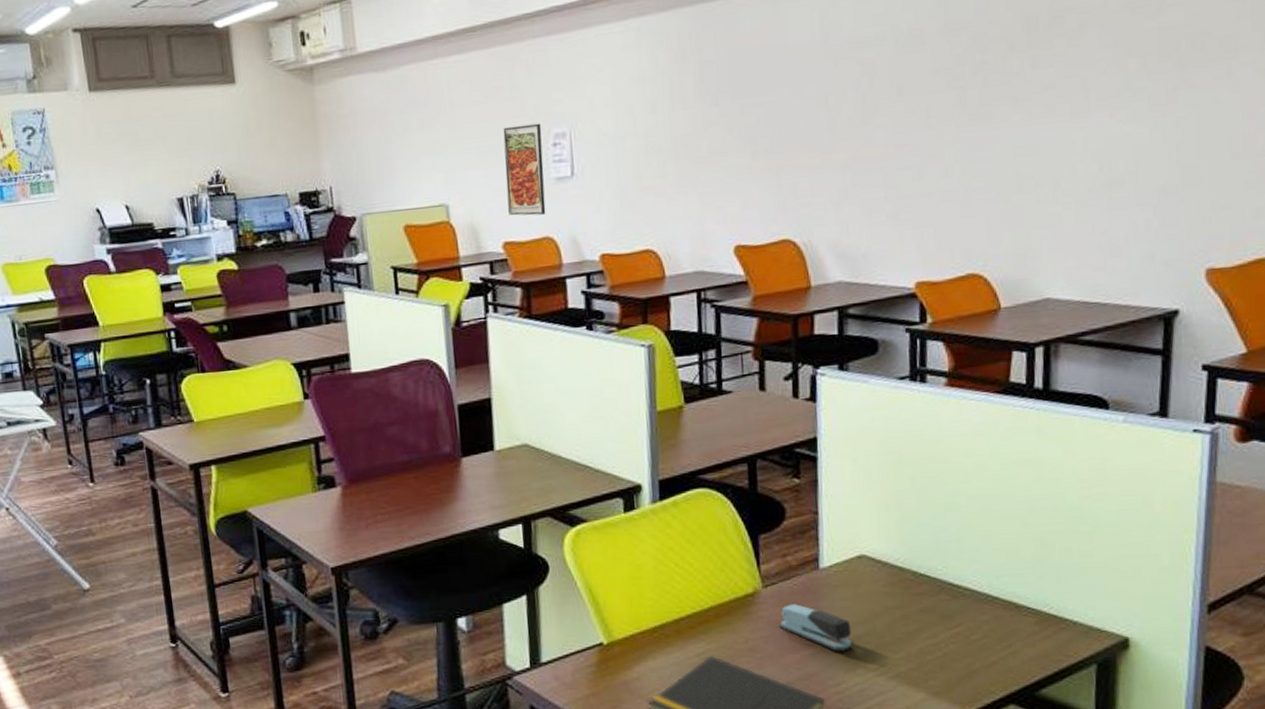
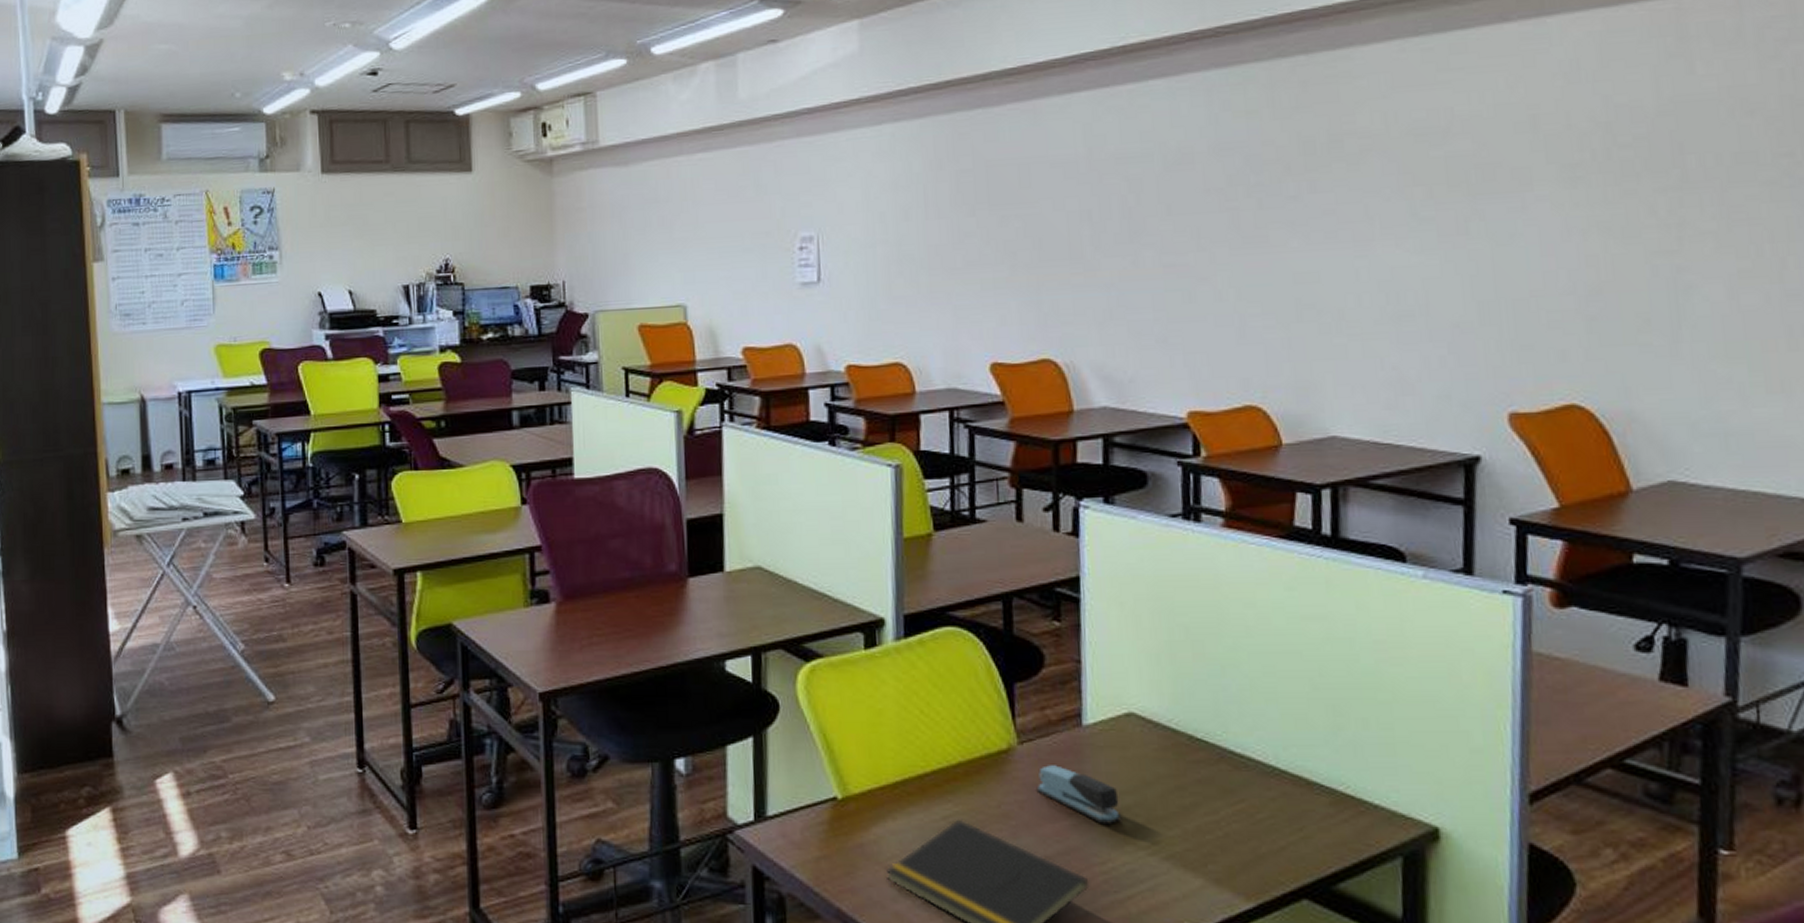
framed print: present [503,123,546,216] -> none [747,226,790,321]

